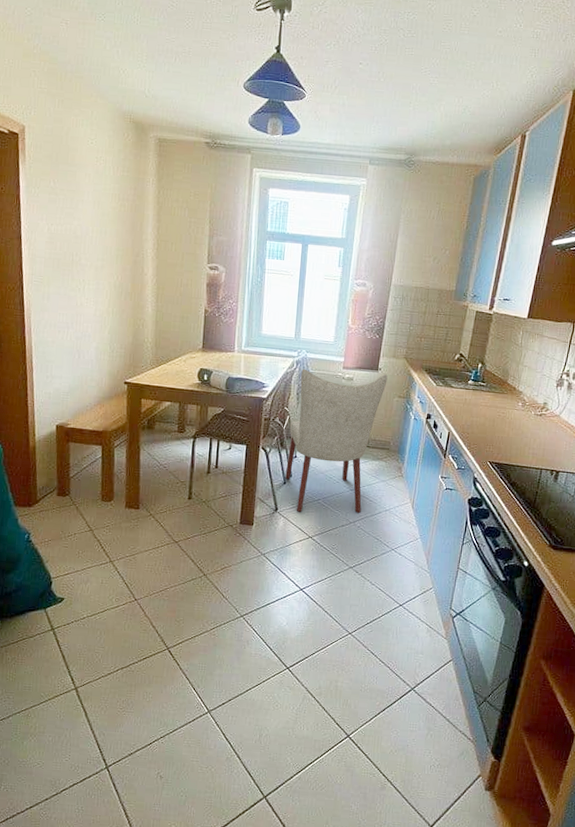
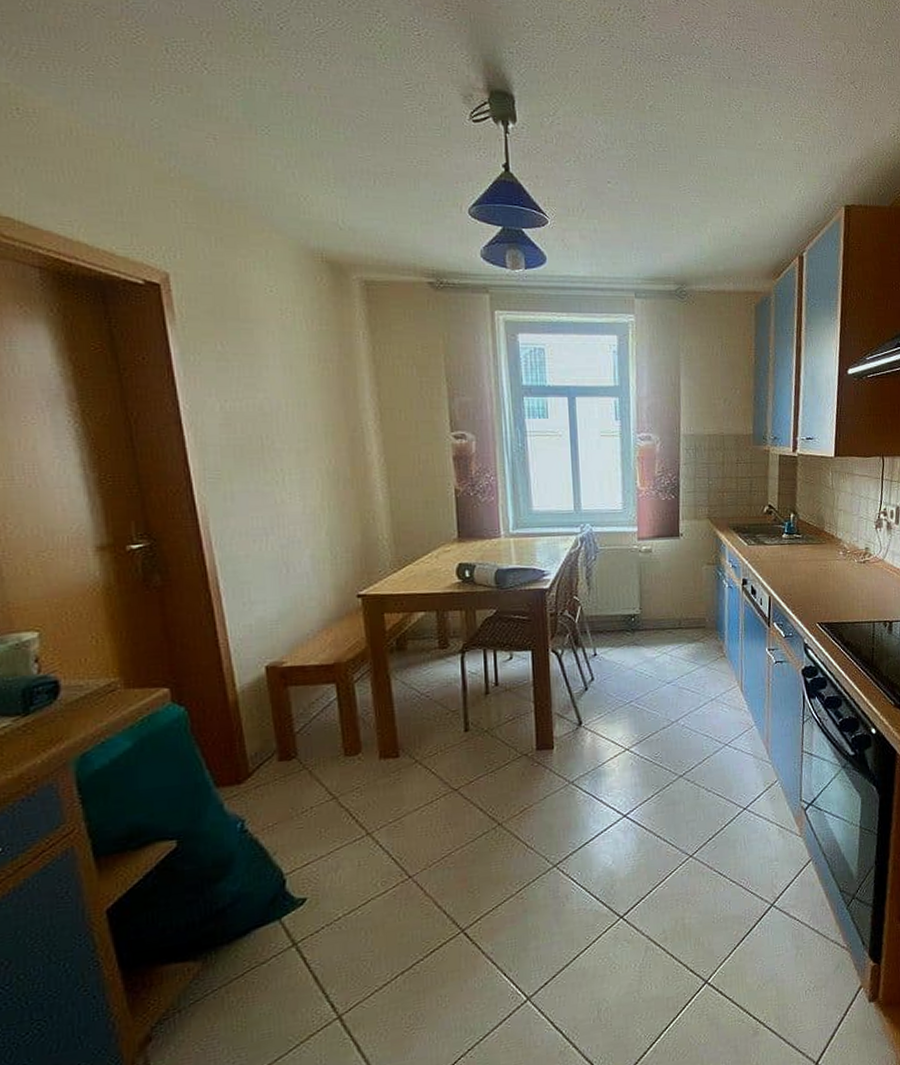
chair: present [285,369,388,514] -> none [582,540,692,722]

